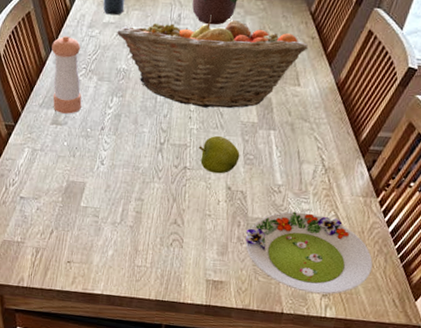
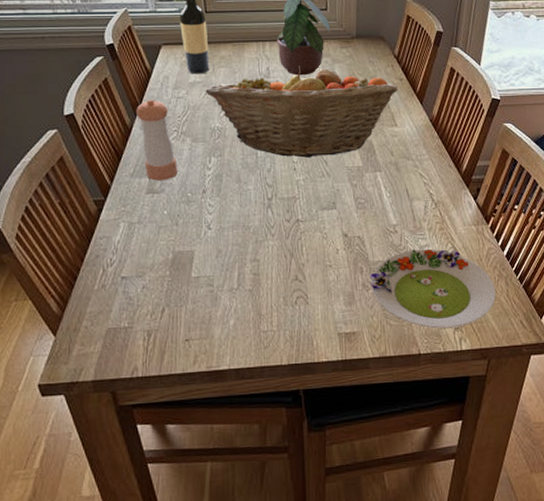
apple: present [198,136,240,174] -> none [308,184,351,222]

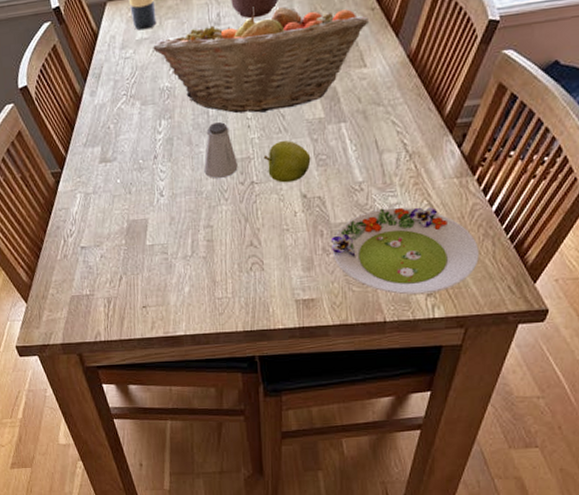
pepper shaker: present [136,99,178,181] -> none [85,62,129,149]
saltshaker: none [252,164,284,215] -> present [204,122,238,178]
apple: none [308,184,351,222] -> present [263,141,311,183]

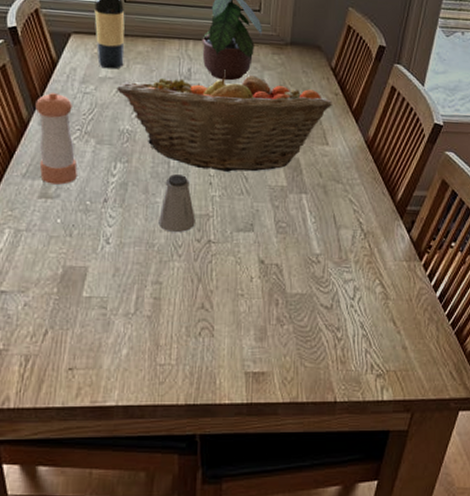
pepper shaker: none [85,62,129,149] -> present [35,92,78,185]
apple: present [263,141,311,183] -> none [223,203,271,246]
salad plate: present [332,207,479,295] -> none [286,283,424,374]

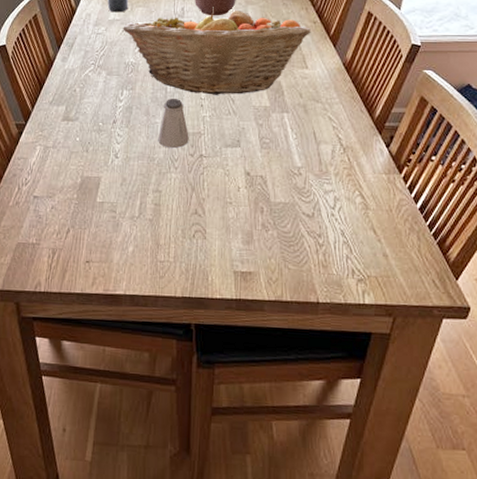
pepper shaker: present [35,92,78,185] -> none [59,34,92,109]

